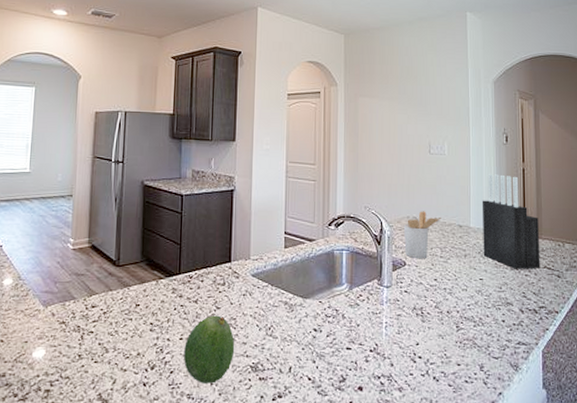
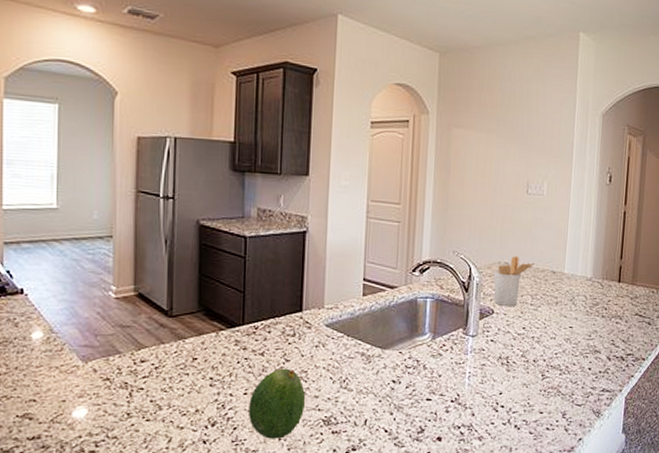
knife block: present [482,174,540,269] -> none [575,217,635,317]

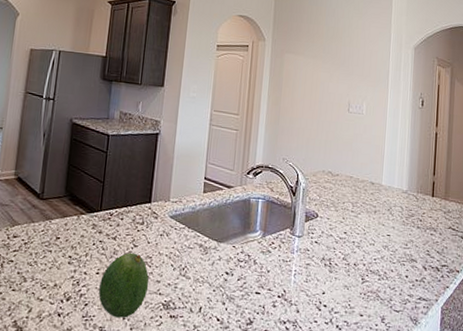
utensil holder: present [493,256,535,306] -> none [318,166,355,212]

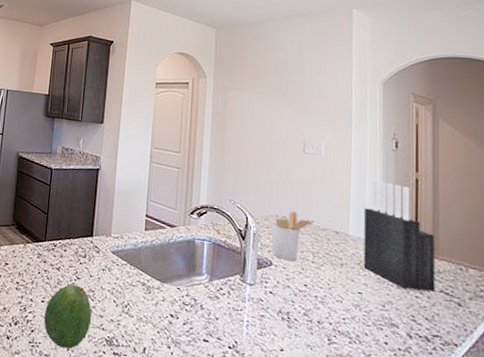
utensil holder: none [318,166,355,212] -> present [271,211,315,261]
knife block: none [392,135,447,229] -> present [363,180,436,292]

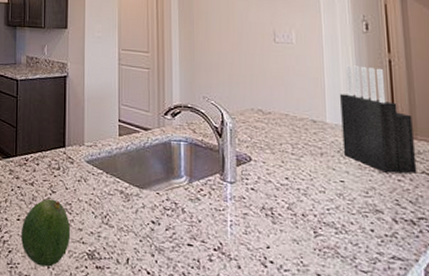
utensil holder: present [271,211,315,261] -> none [247,103,291,154]

